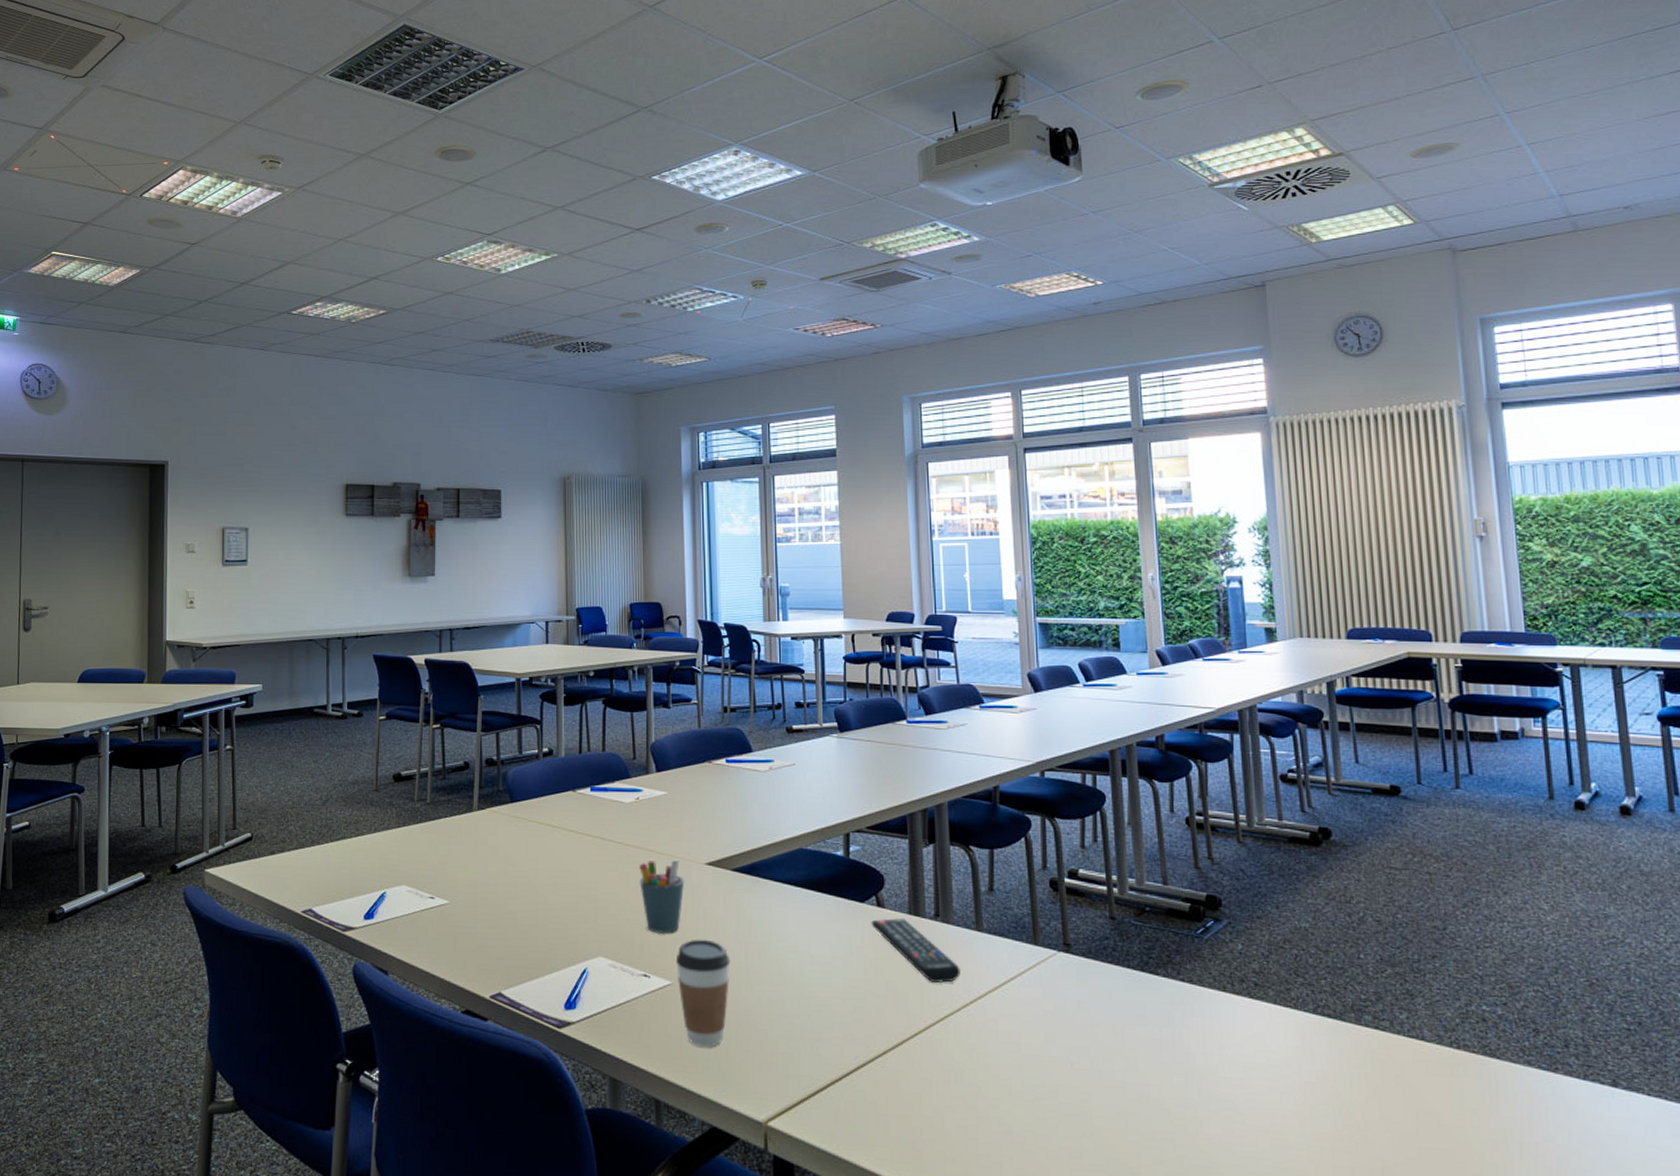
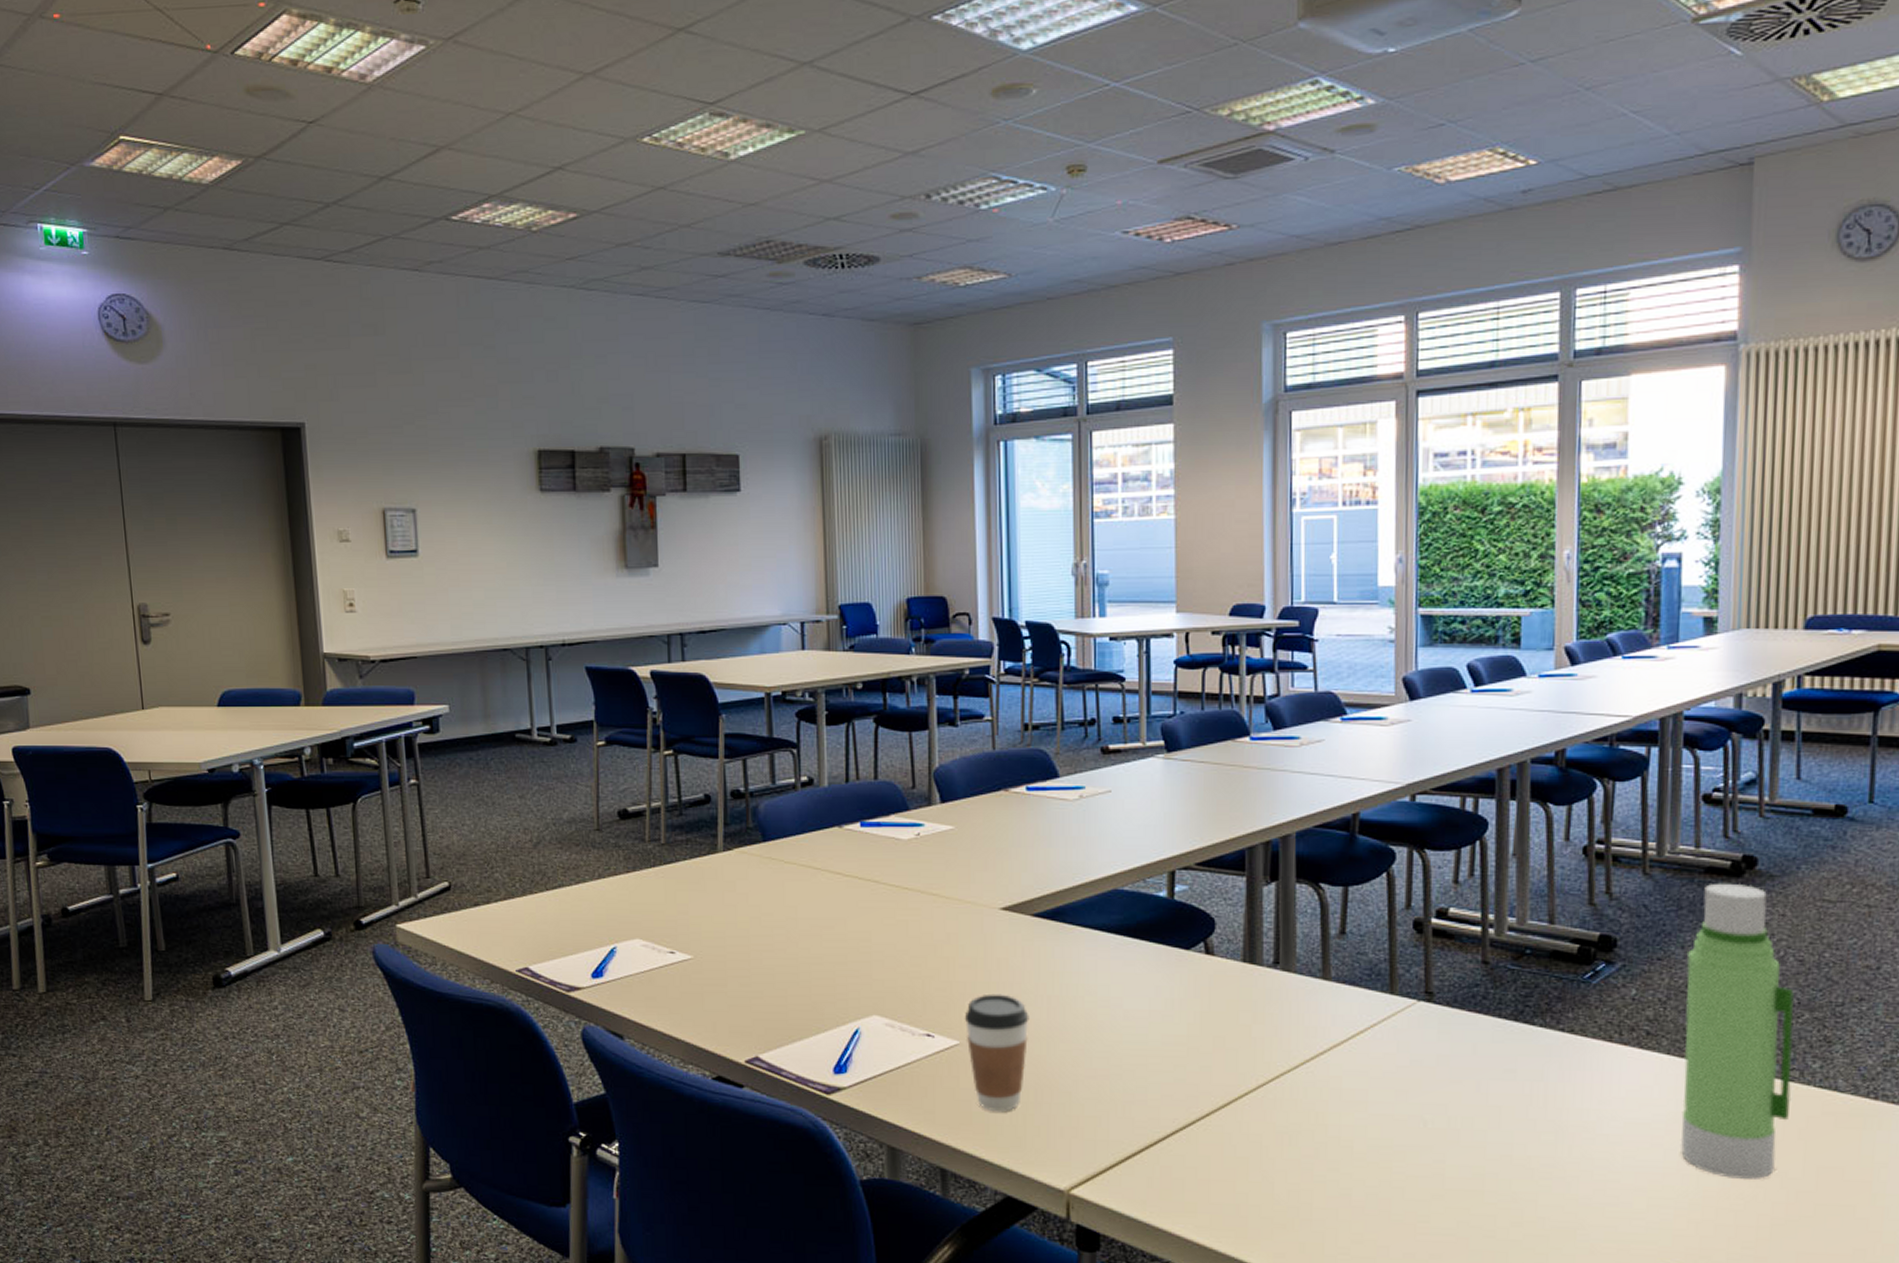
pen holder: present [638,859,685,934] -> none [919,904,976,988]
remote control: present [871,918,962,983] -> none [1197,967,1303,1038]
water bottle: none [1282,851,1386,1123] -> present [1680,883,1794,1179]

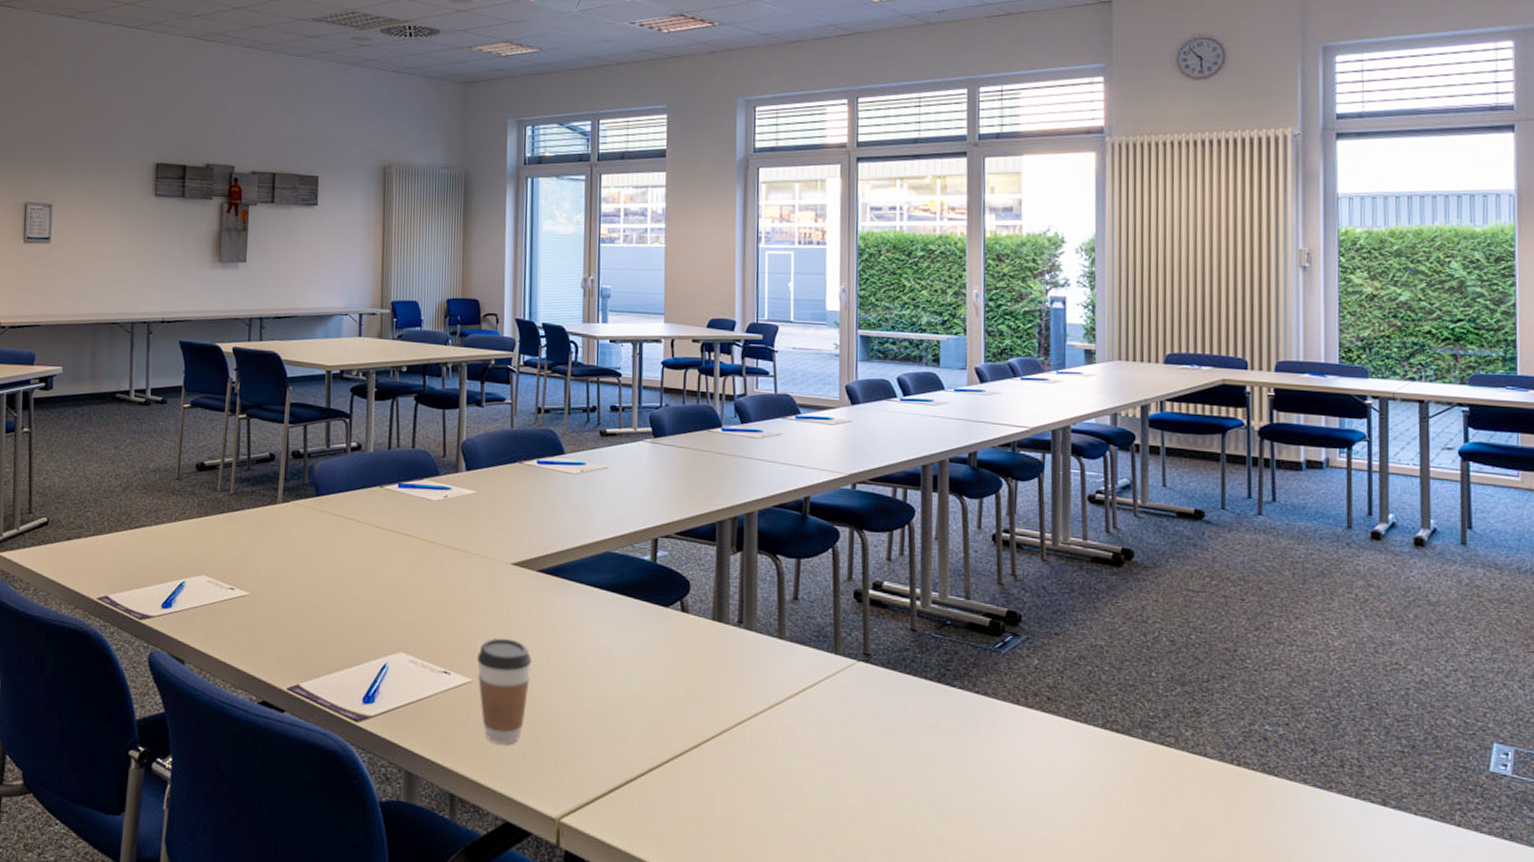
water bottle: present [1680,883,1794,1179] -> none [1077,571,1169,834]

